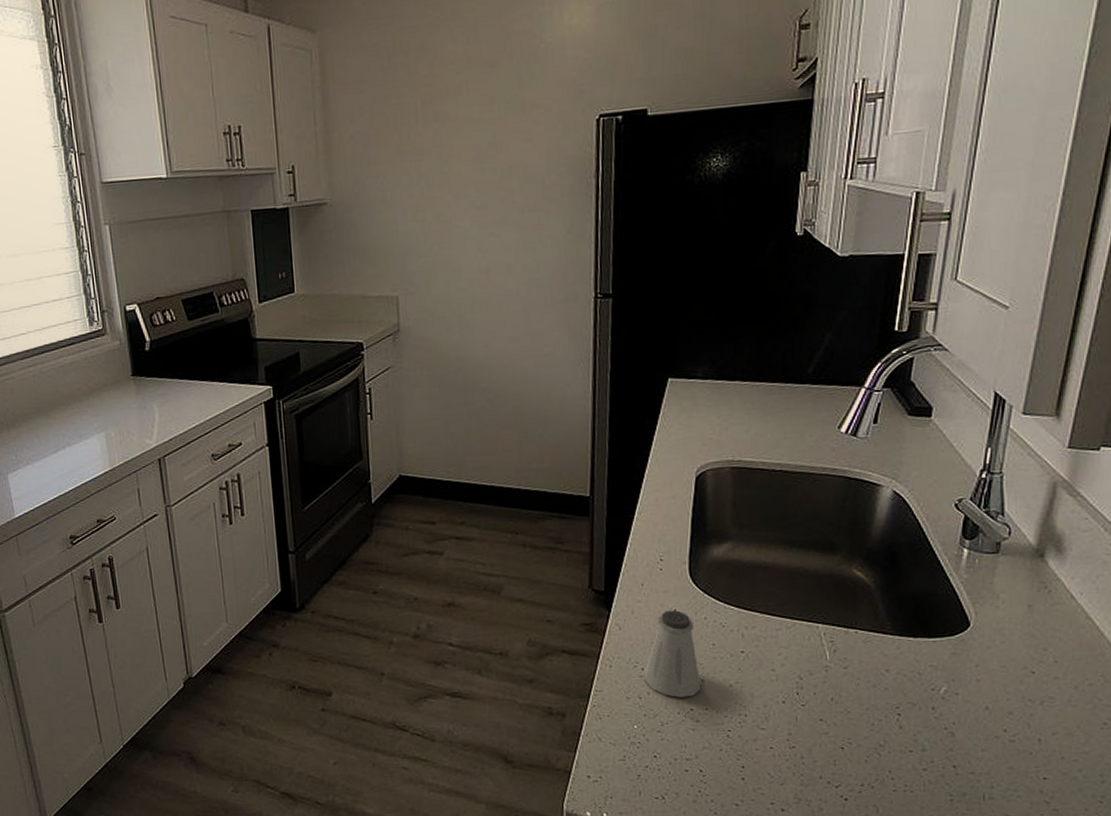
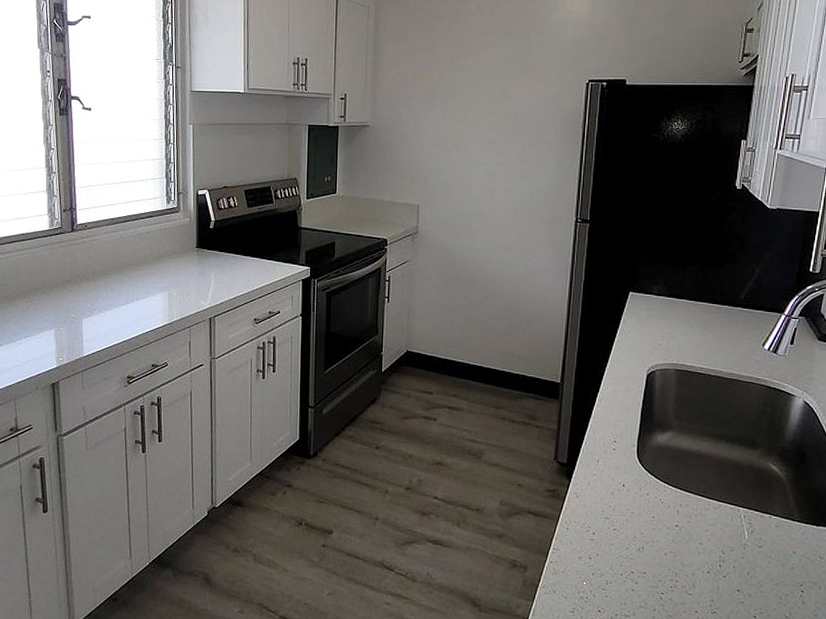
saltshaker: present [644,610,700,698] -> none [595,485,641,561]

